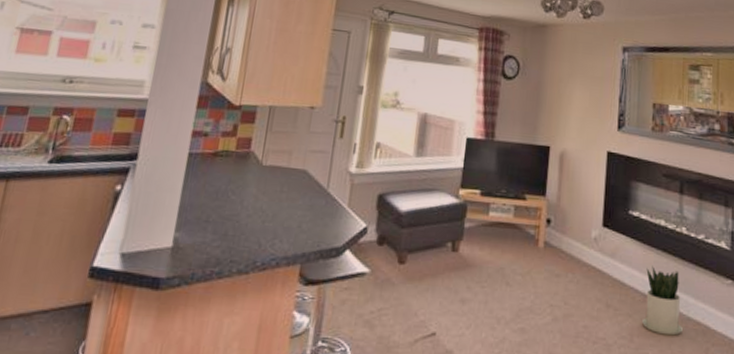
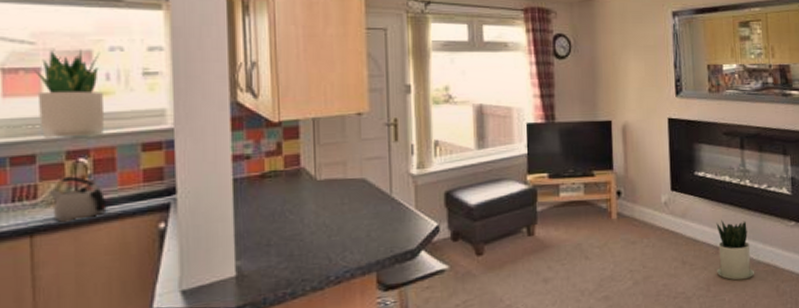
kettle: none [29,130,77,172] -> present [48,176,107,222]
planter: none [39,18,103,98] -> present [35,49,105,138]

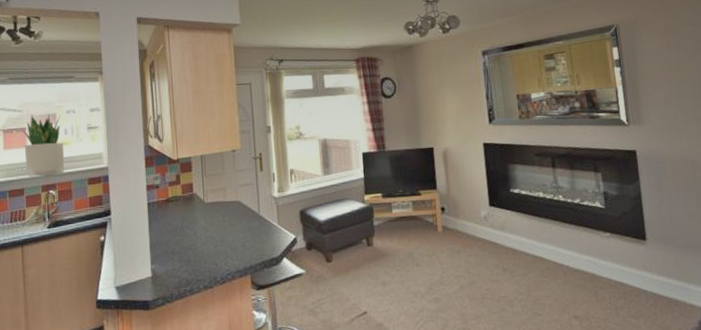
kettle: present [48,176,107,222] -> none [32,203,67,236]
planter: present [716,220,754,281] -> none [533,232,572,287]

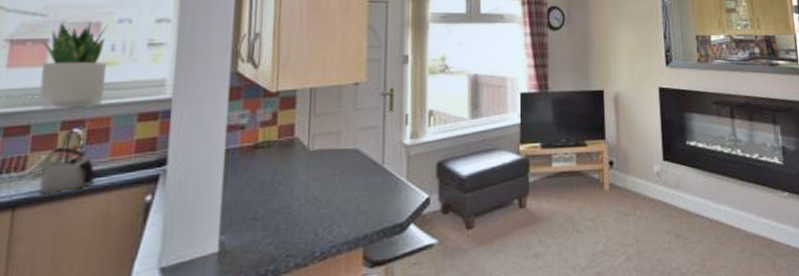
kettle: none [32,203,67,236] -> present [38,147,95,195]

